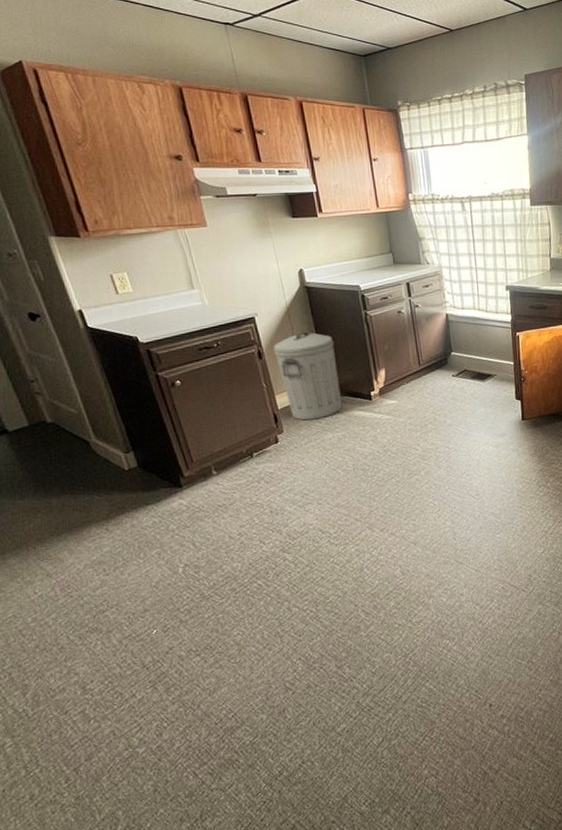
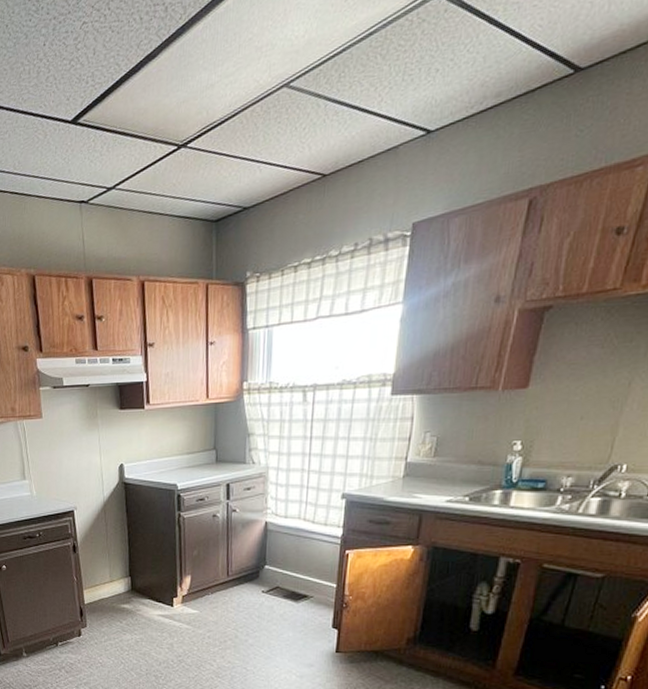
trash can: present [273,332,343,421] -> none [86,529,144,619]

